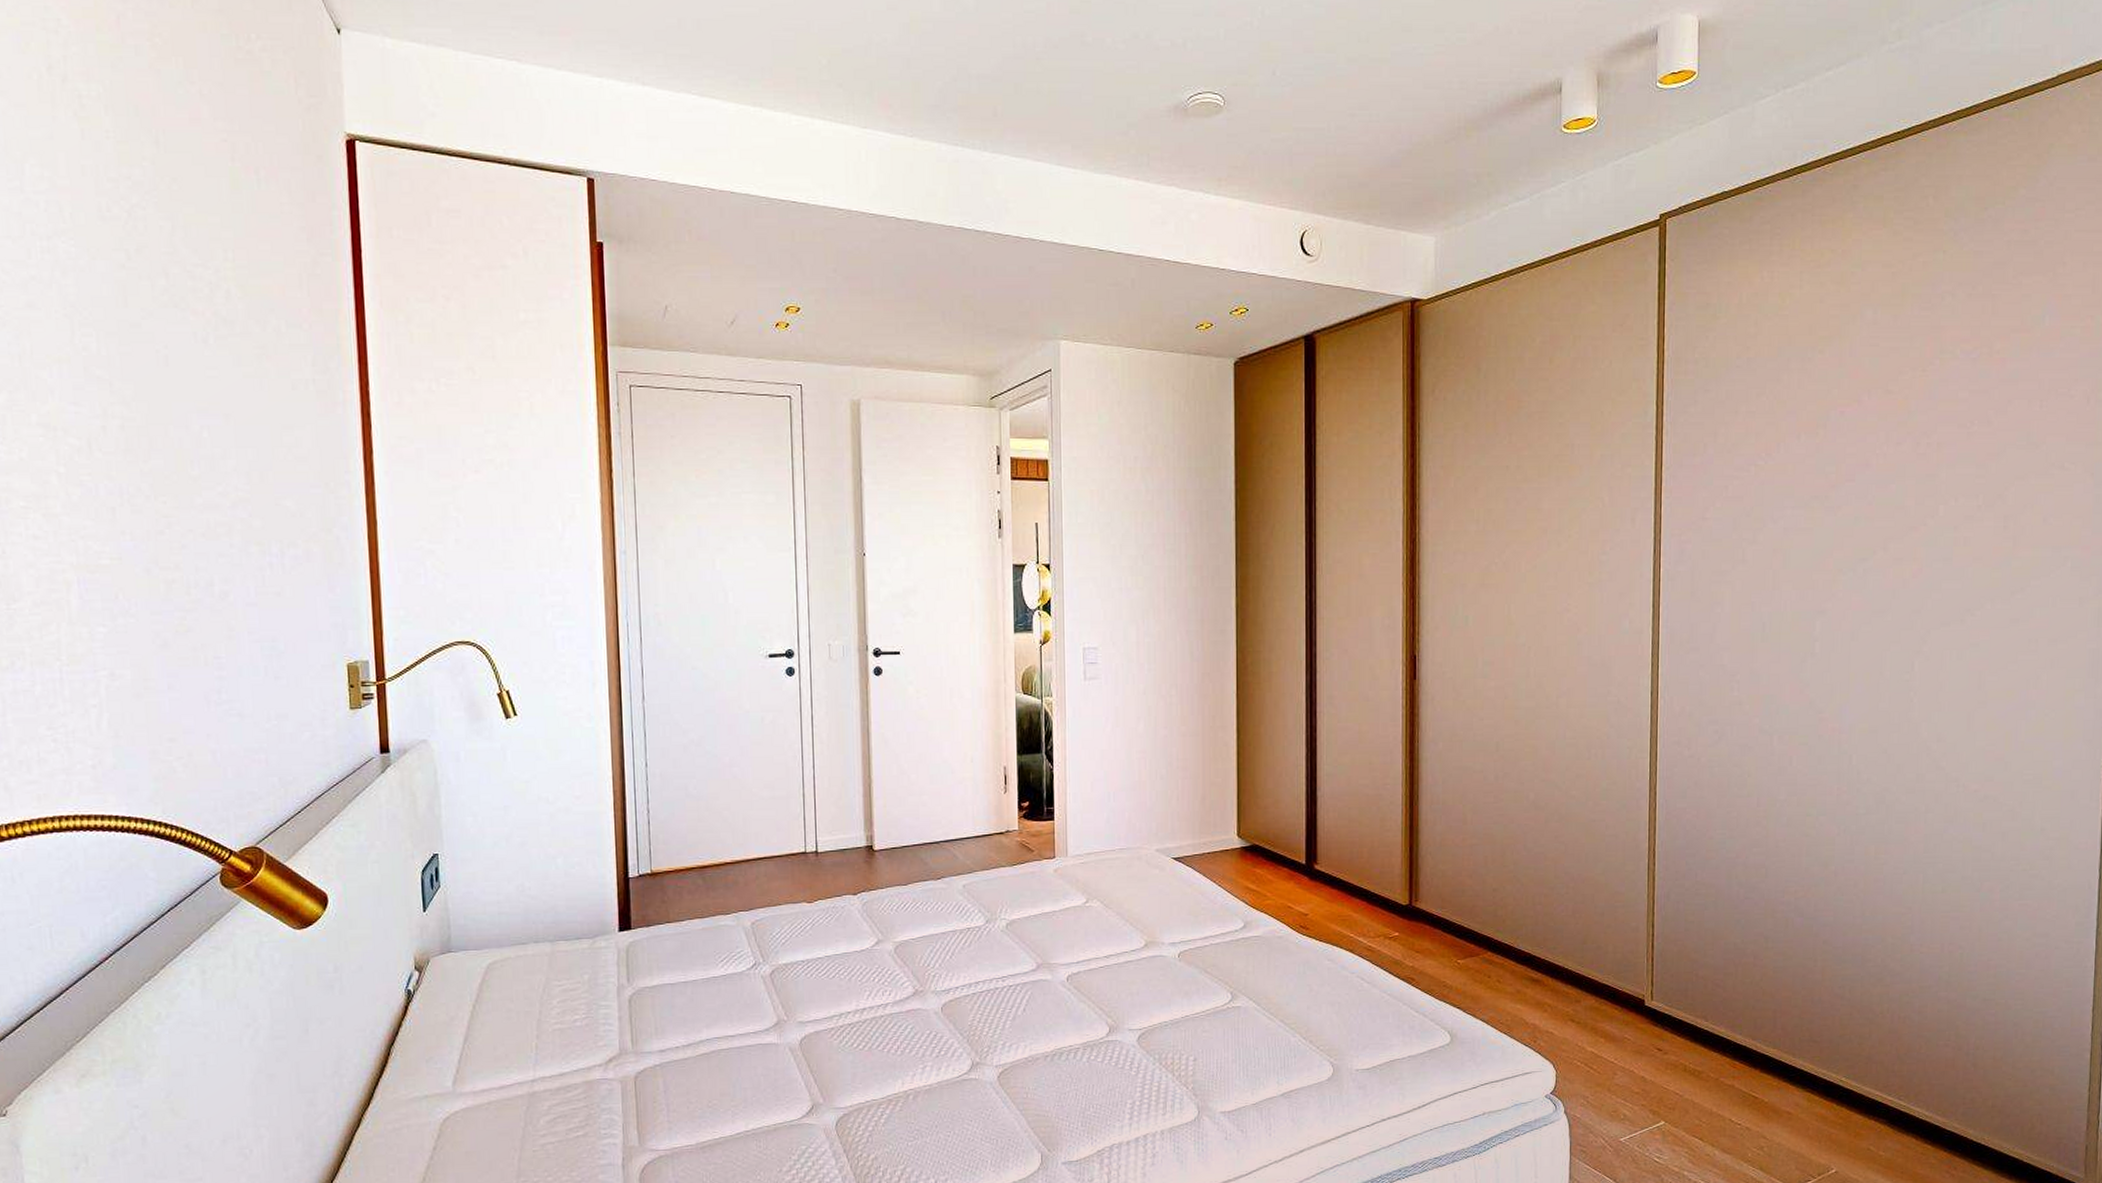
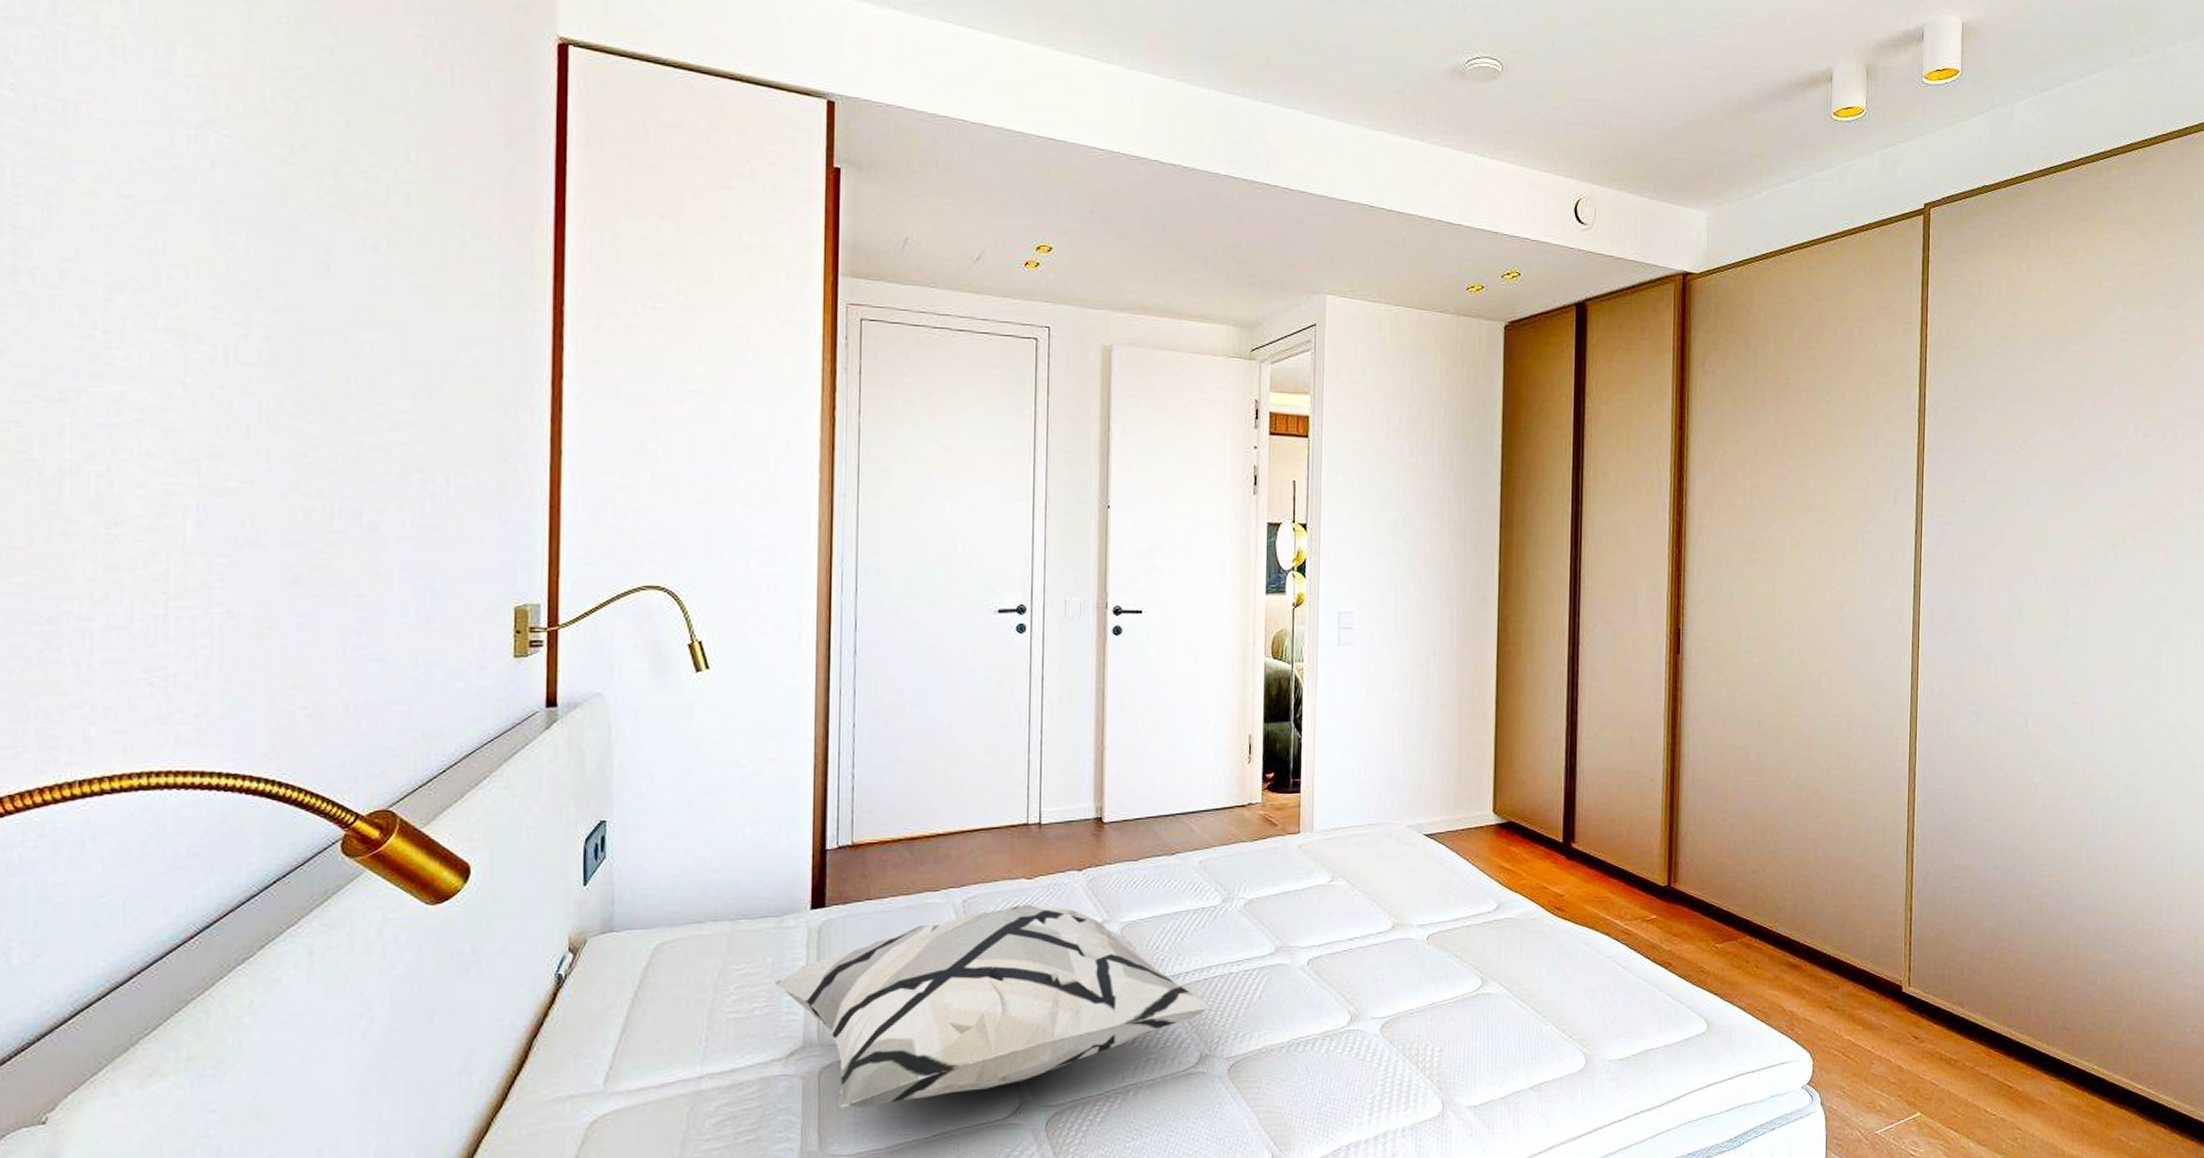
decorative pillow: none [591,926,982,1109] -> present [774,904,1213,1108]

